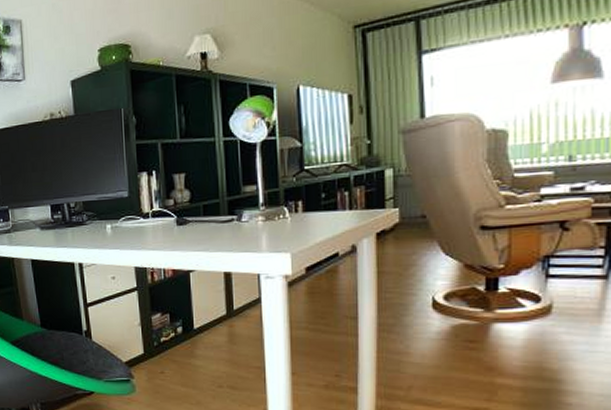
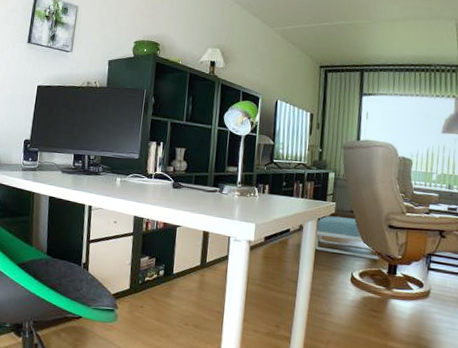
footstool: none [375,225,473,275] -> present [314,215,381,260]

